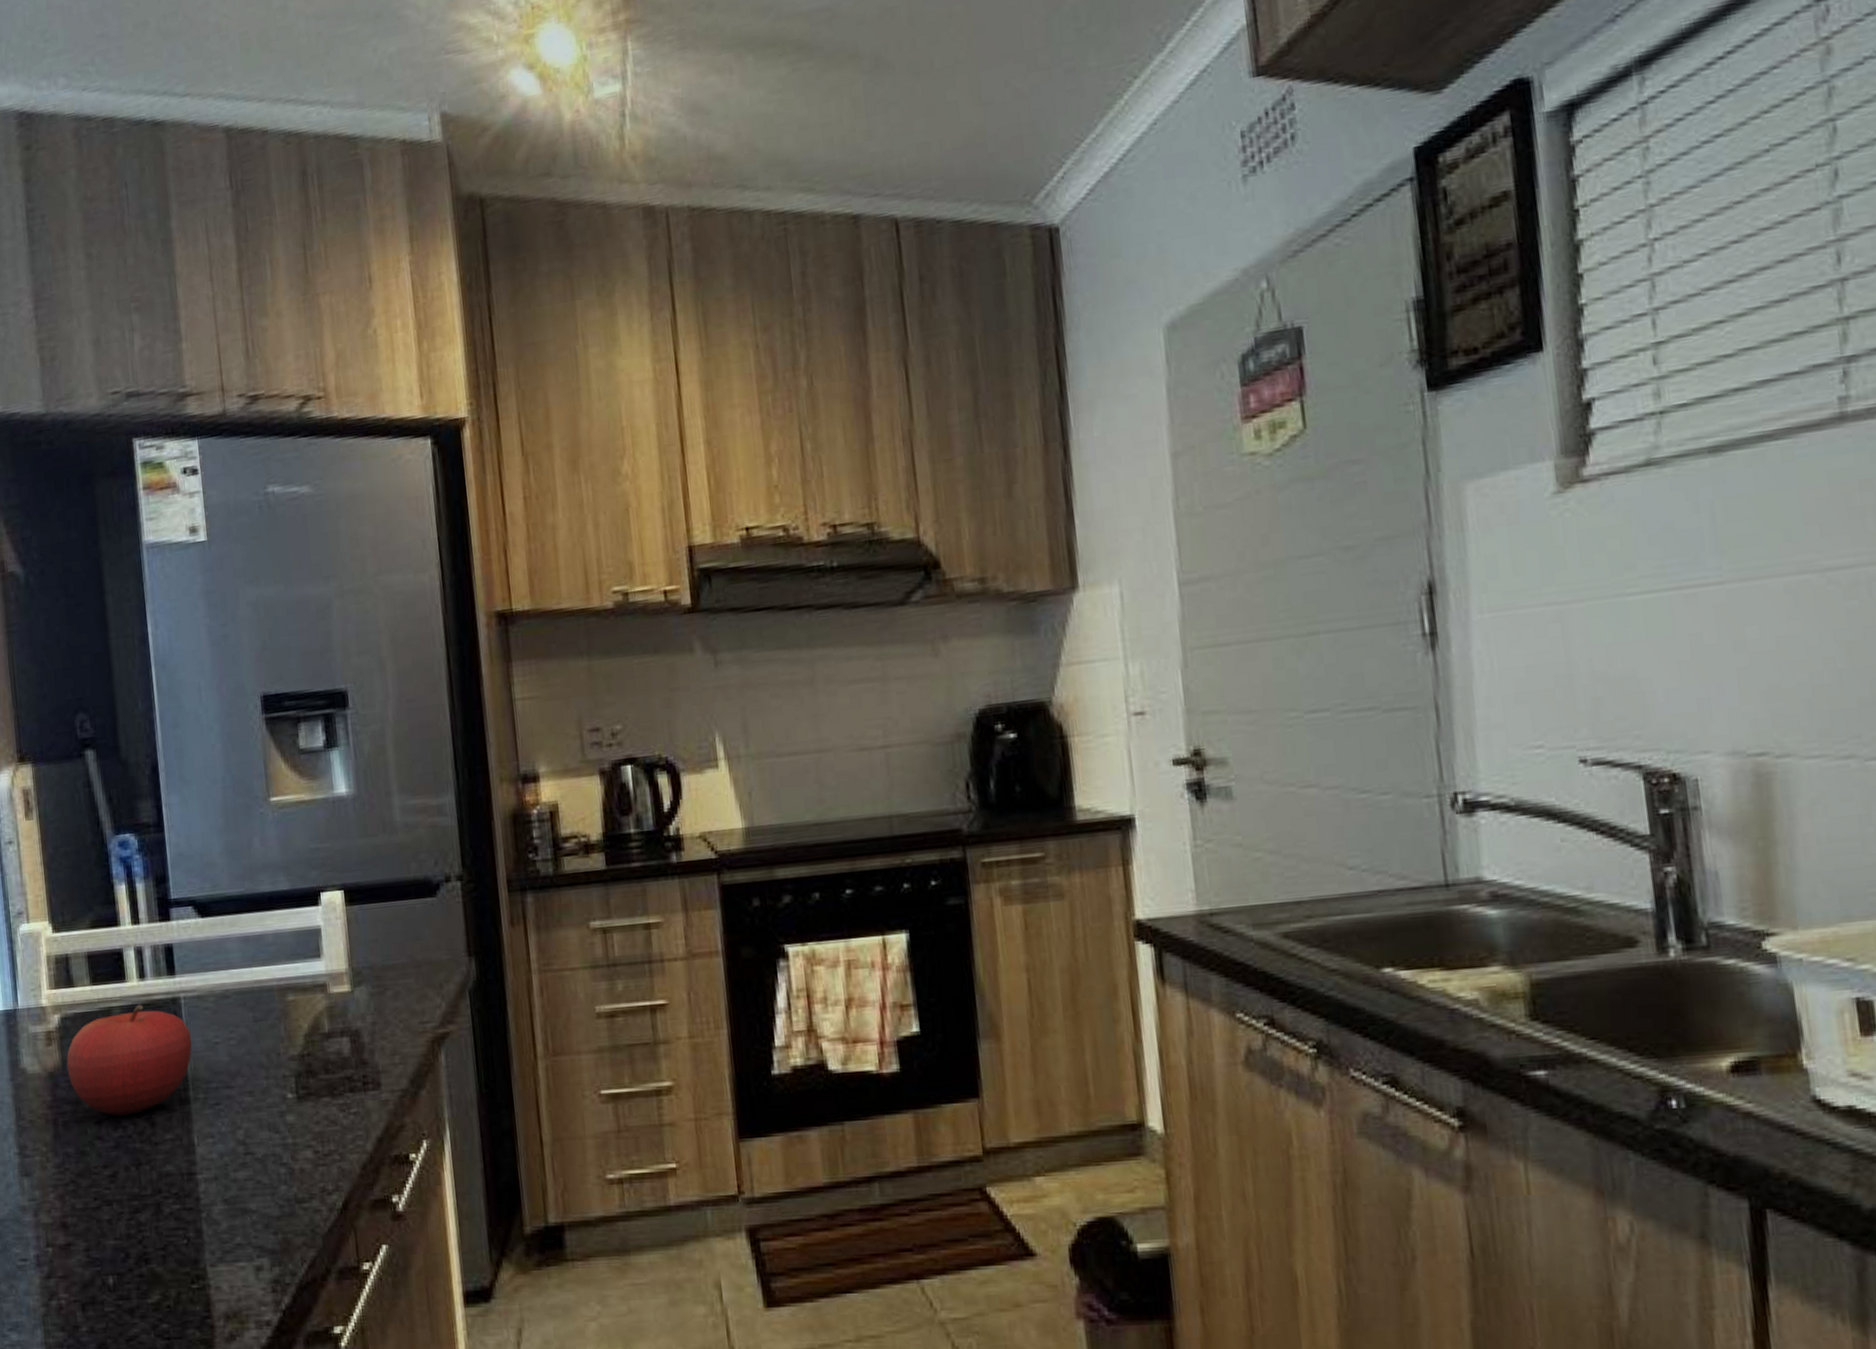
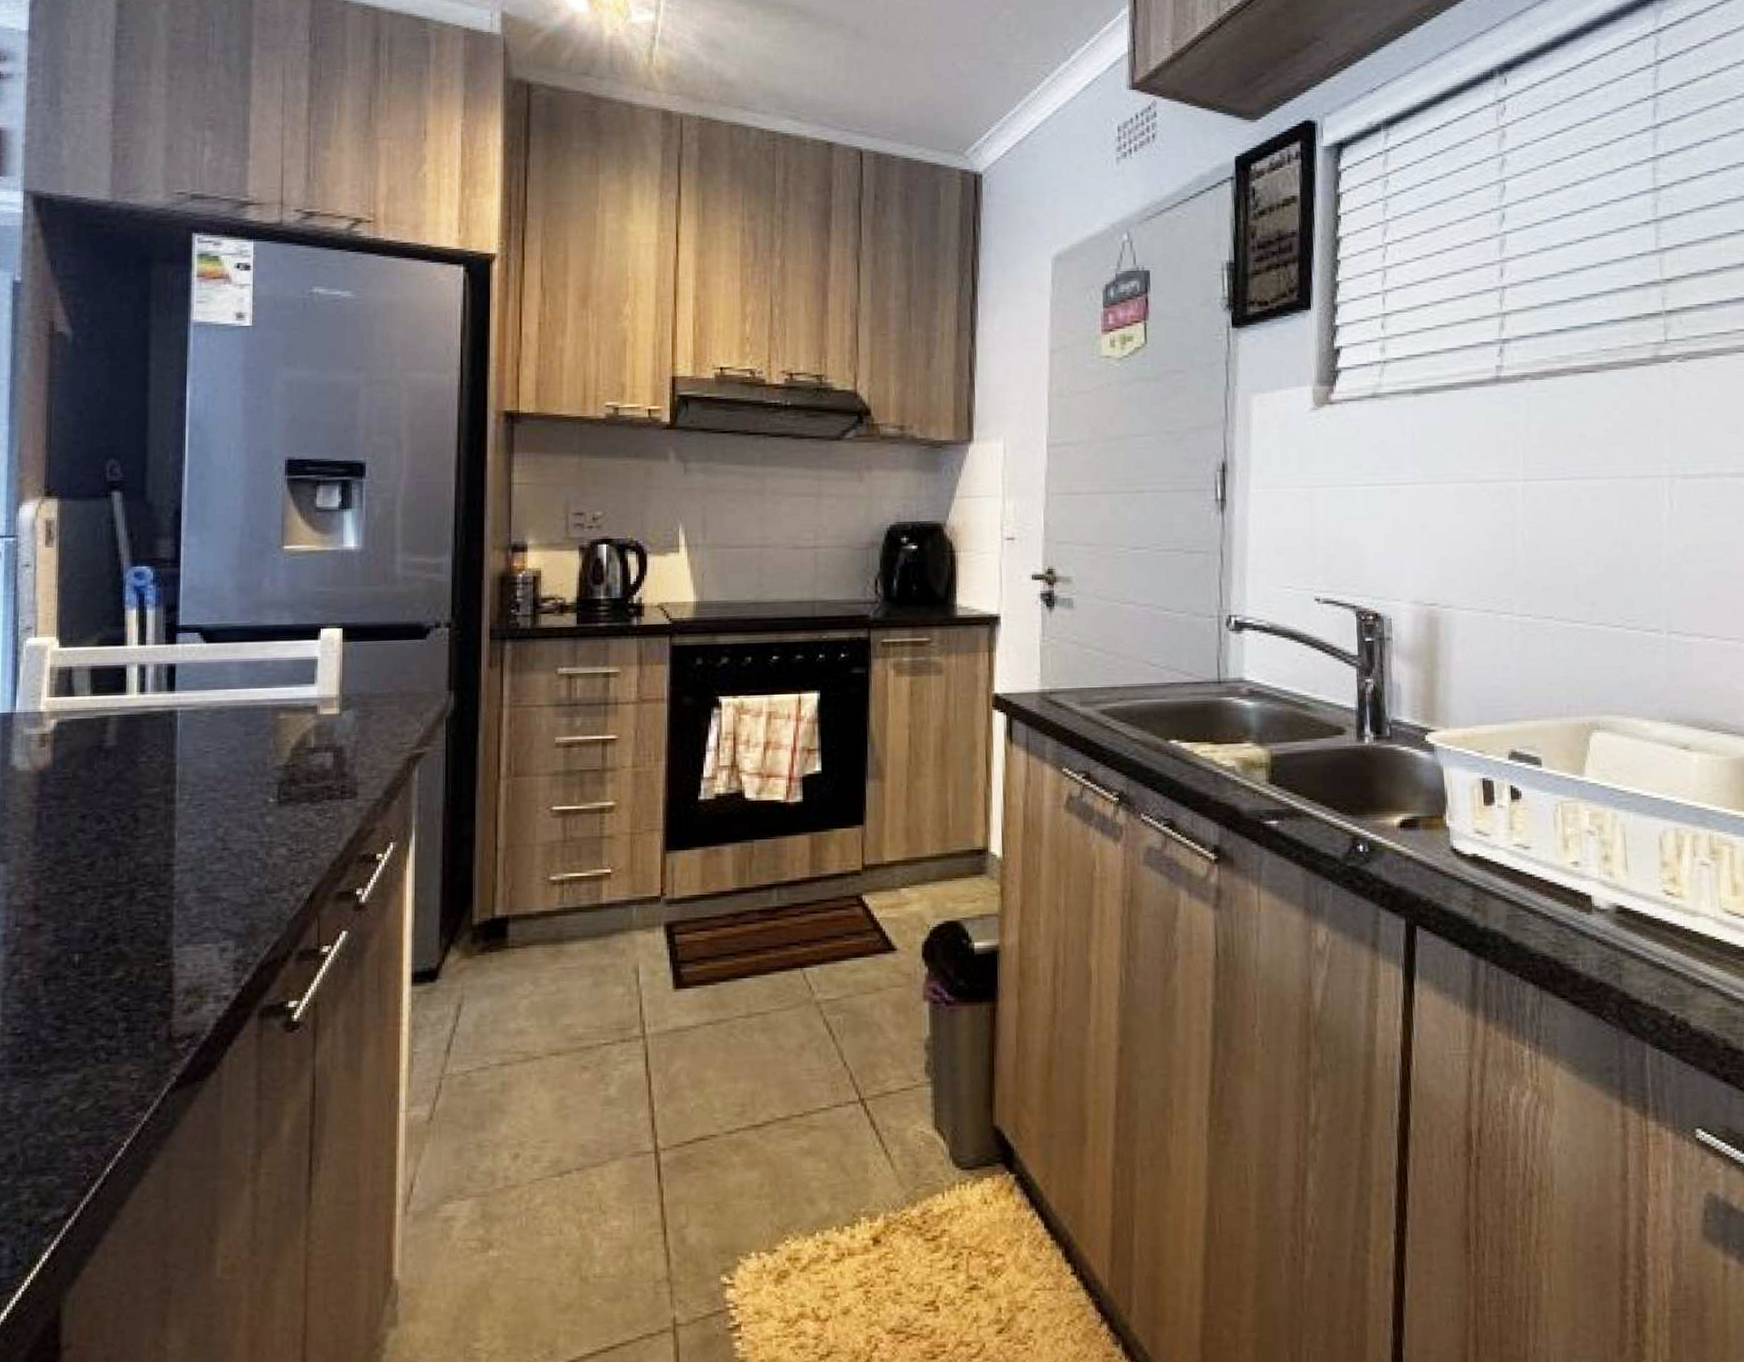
fruit: present [66,1004,192,1117] -> none [57,714,184,813]

